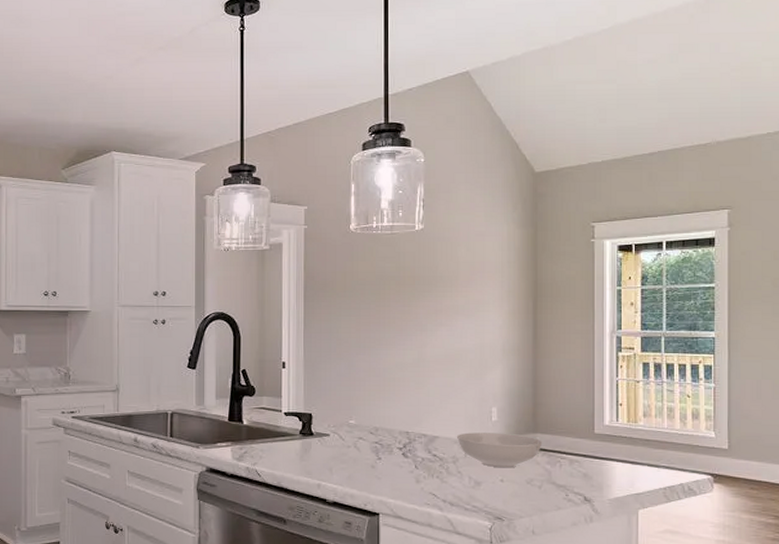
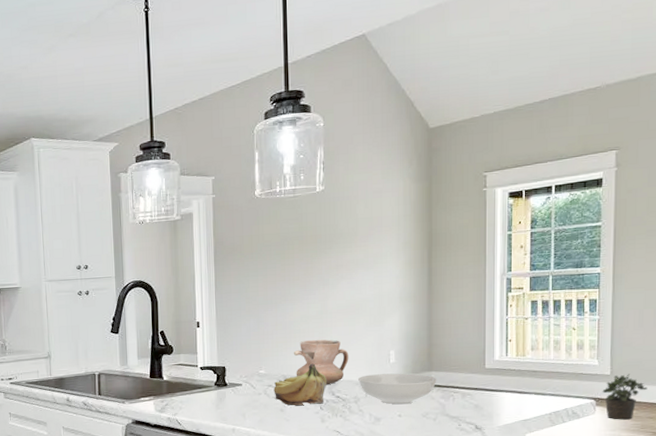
fruit: none [363,416,424,463] -> present [273,363,328,406]
ceramic jug: none [387,389,447,441] -> present [293,339,349,384]
potted plant: none [720,449,768,500] -> present [602,374,648,420]

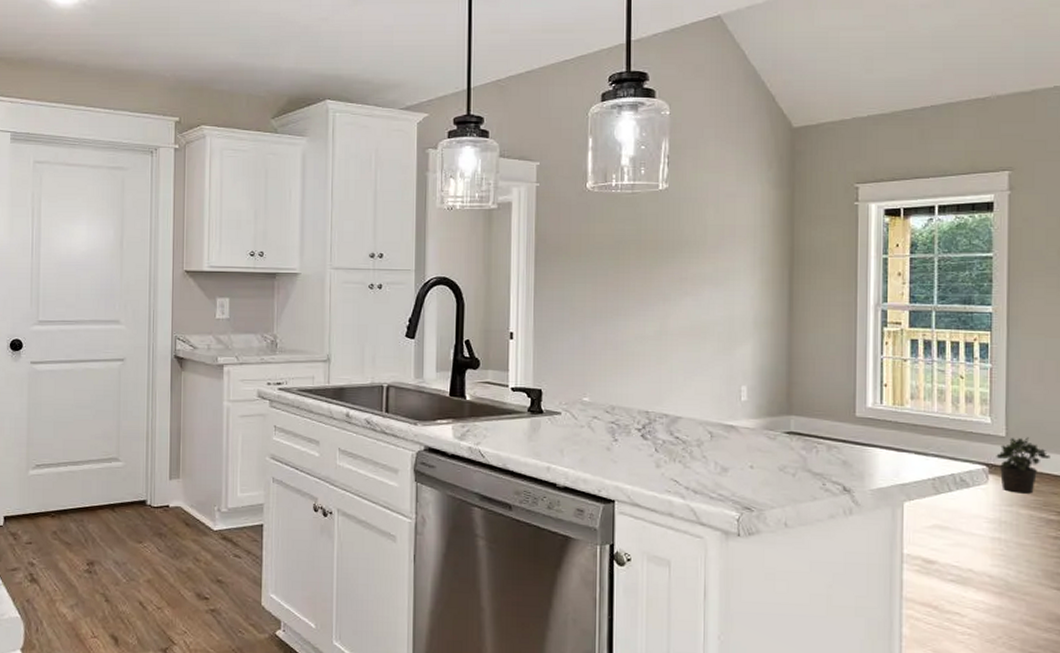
fruit: present [273,363,328,406] -> none [598,394,665,445]
ceramic jug: present [293,339,349,384] -> none [624,365,692,421]
bowl: present [357,373,437,405] -> none [701,413,798,454]

